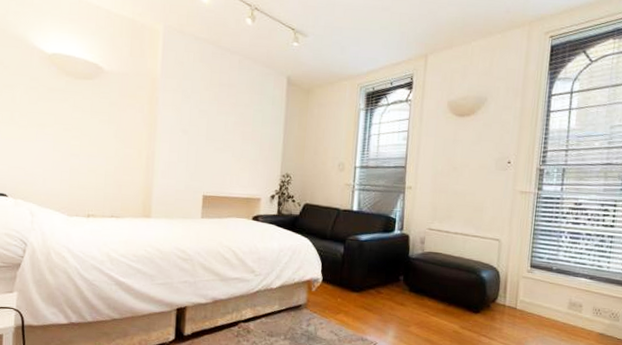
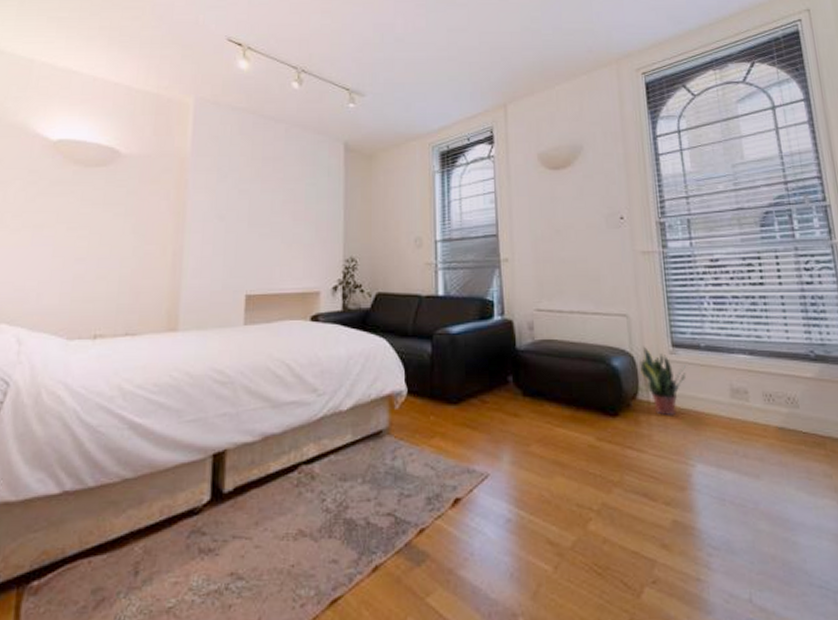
potted plant: none [502,264,538,316] -> present [640,346,687,415]

